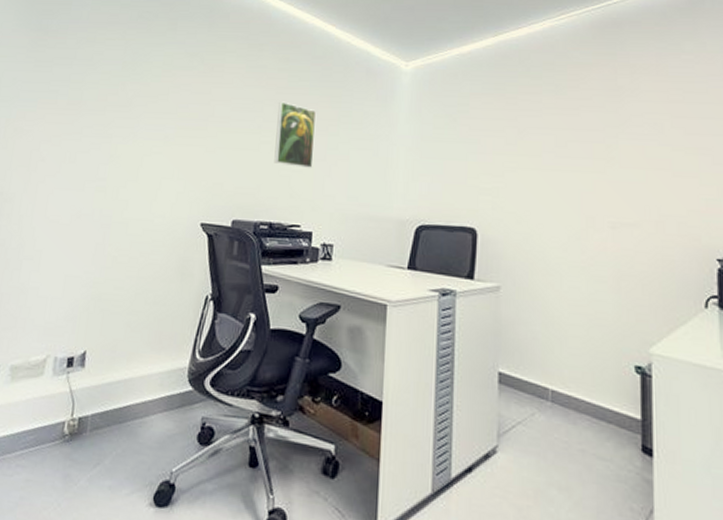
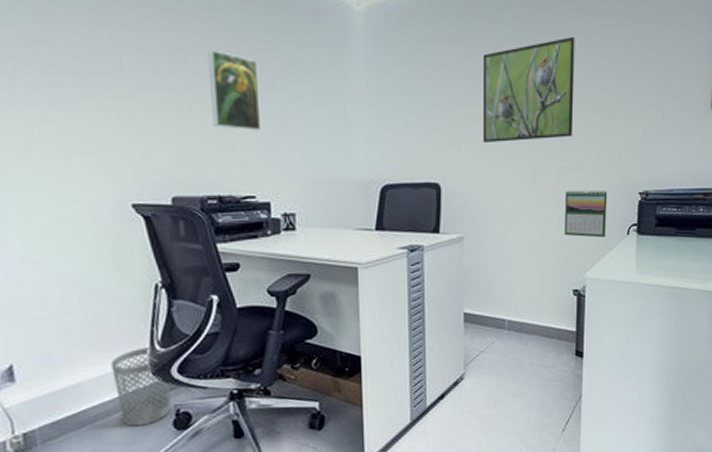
wastebasket: none [156,354,203,433] -> present [111,346,172,427]
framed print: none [523,92,627,192] -> present [482,36,575,142]
calendar: none [620,248,676,307] -> present [565,190,608,238]

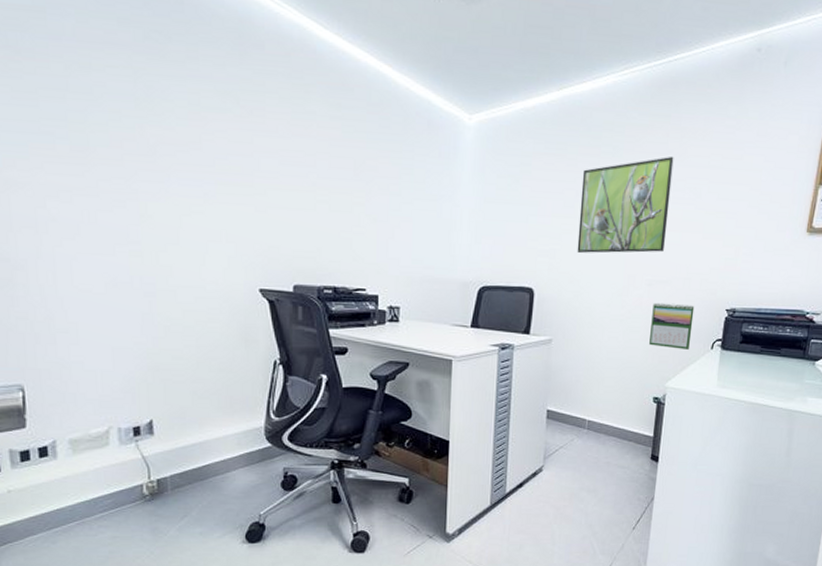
wastebasket: present [111,346,172,427] -> none [233,415,282,483]
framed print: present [208,49,262,132] -> none [333,155,376,231]

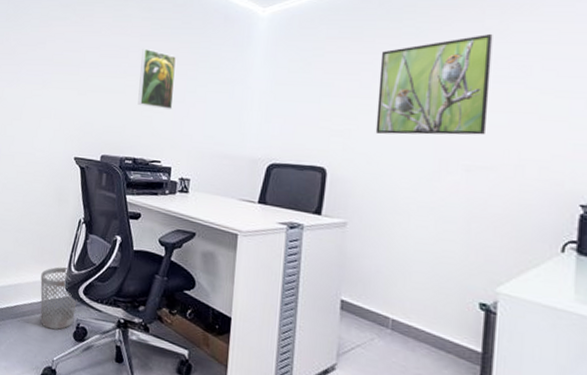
wastebasket: none [233,415,282,483] -> present [40,267,77,330]
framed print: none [333,155,376,231] -> present [138,48,176,111]
calendar: present [649,302,695,350] -> none [471,191,533,250]

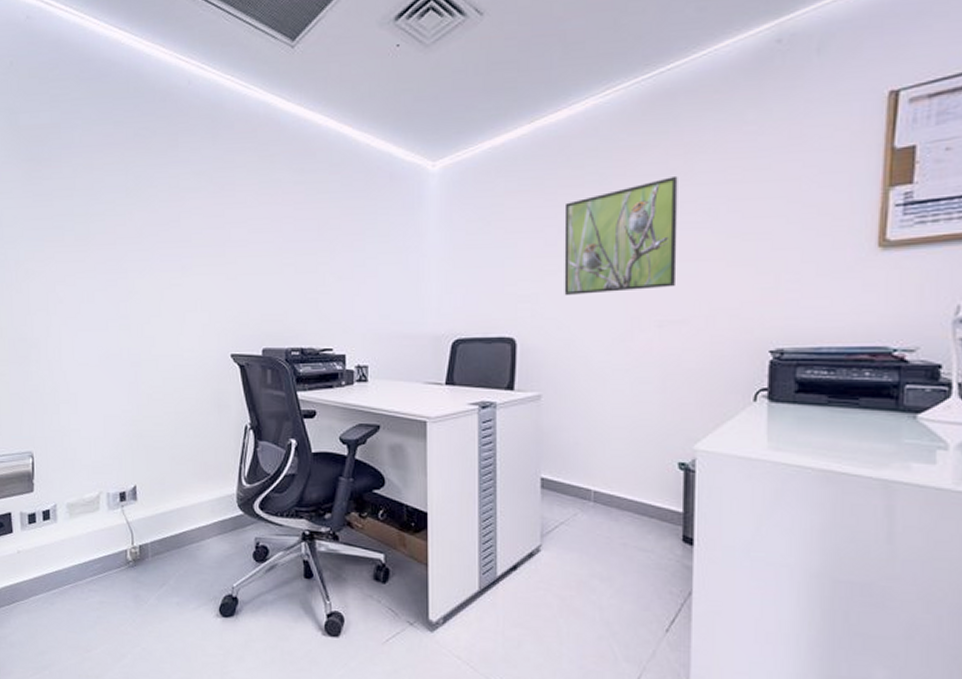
wastebasket: present [40,267,77,330] -> none [207,481,253,553]
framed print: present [138,48,176,111] -> none [298,218,340,290]

